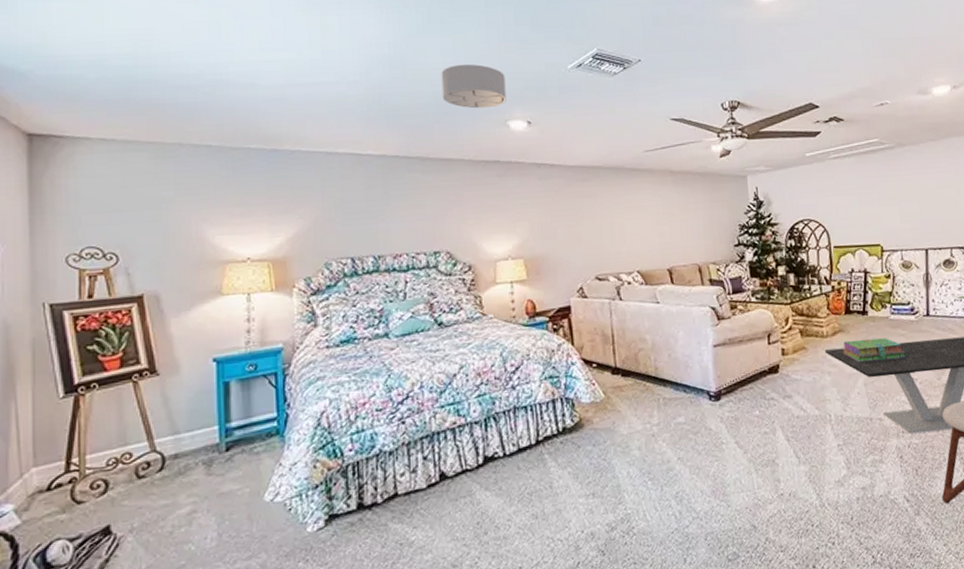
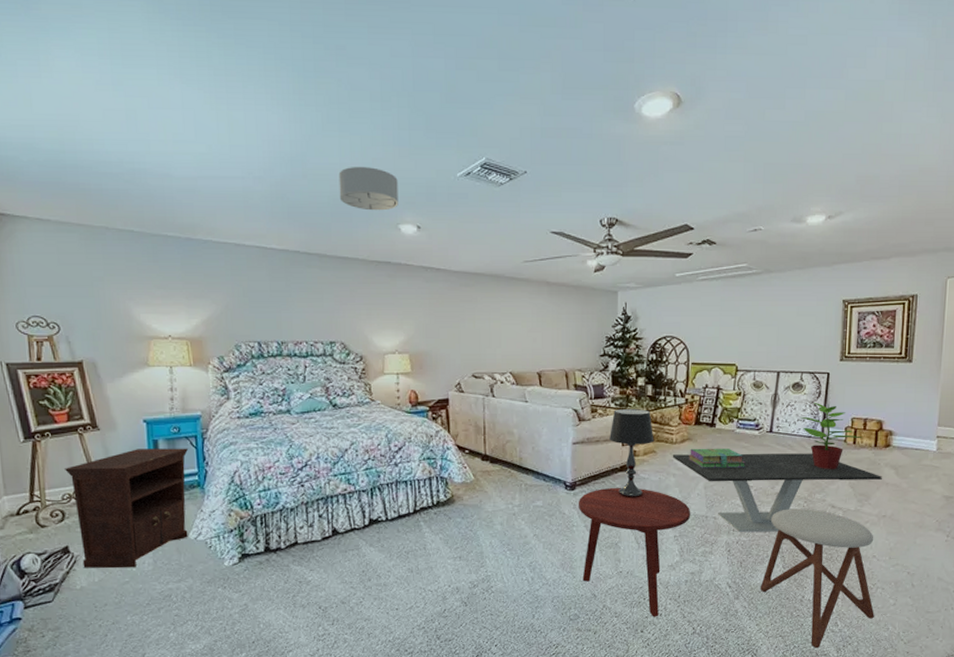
nightstand: none [111,388,267,553] -> present [63,448,189,568]
side table: none [725,392,854,548] -> present [578,487,691,617]
table lamp: none [753,301,803,405] -> present [609,408,654,499]

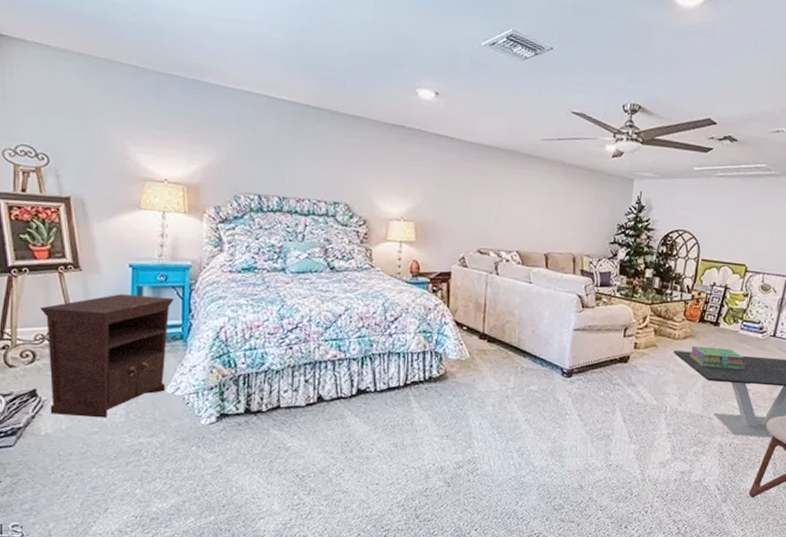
ceiling light: present [338,167,398,211] -> none [358,24,420,73]
side table: present [578,487,691,617] -> none [570,378,687,514]
table lamp: present [609,408,654,499] -> none [611,298,657,392]

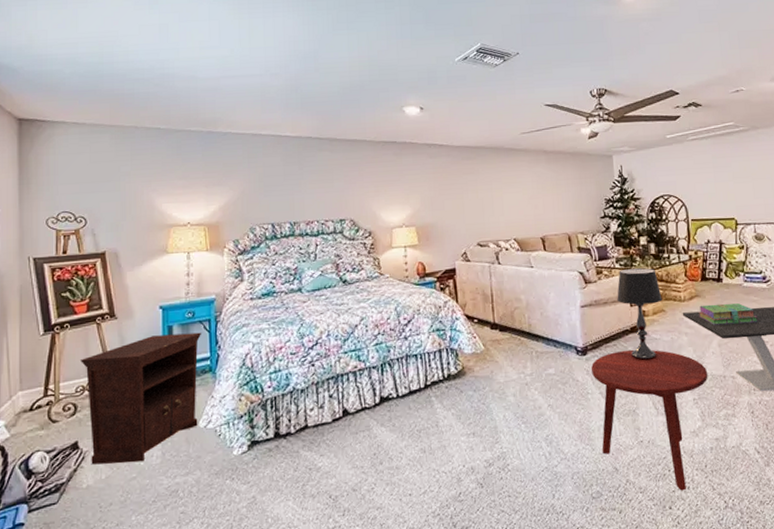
side table: none [570,378,687,514] -> present [590,349,708,491]
table lamp: none [611,298,657,392] -> present [617,268,662,361]

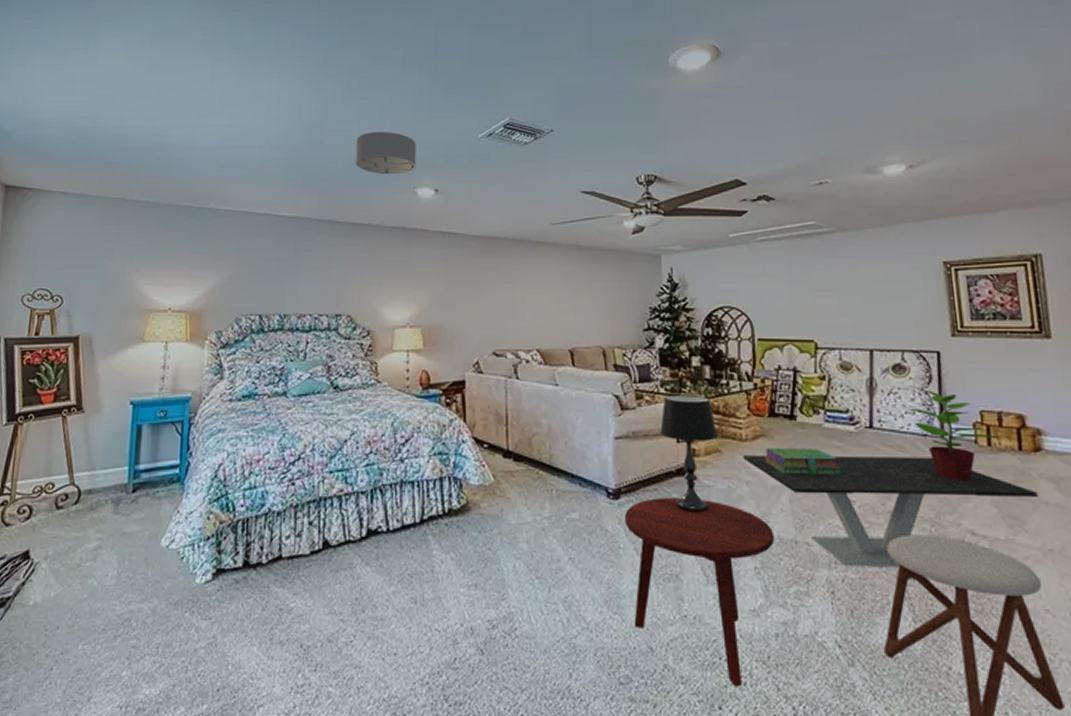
nightstand: present [79,332,202,465] -> none [40,435,174,581]
ceiling light: none [347,58,402,97] -> present [355,132,416,175]

